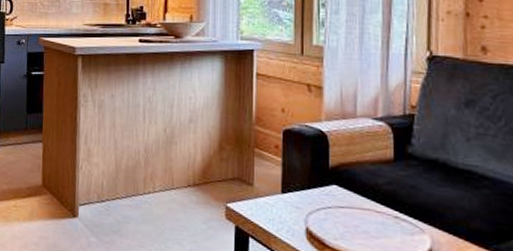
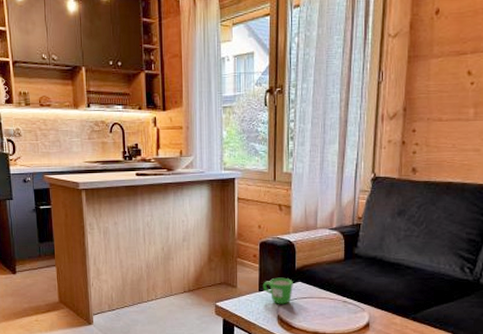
mug: none [286,177,326,214] -> present [262,277,293,304]

